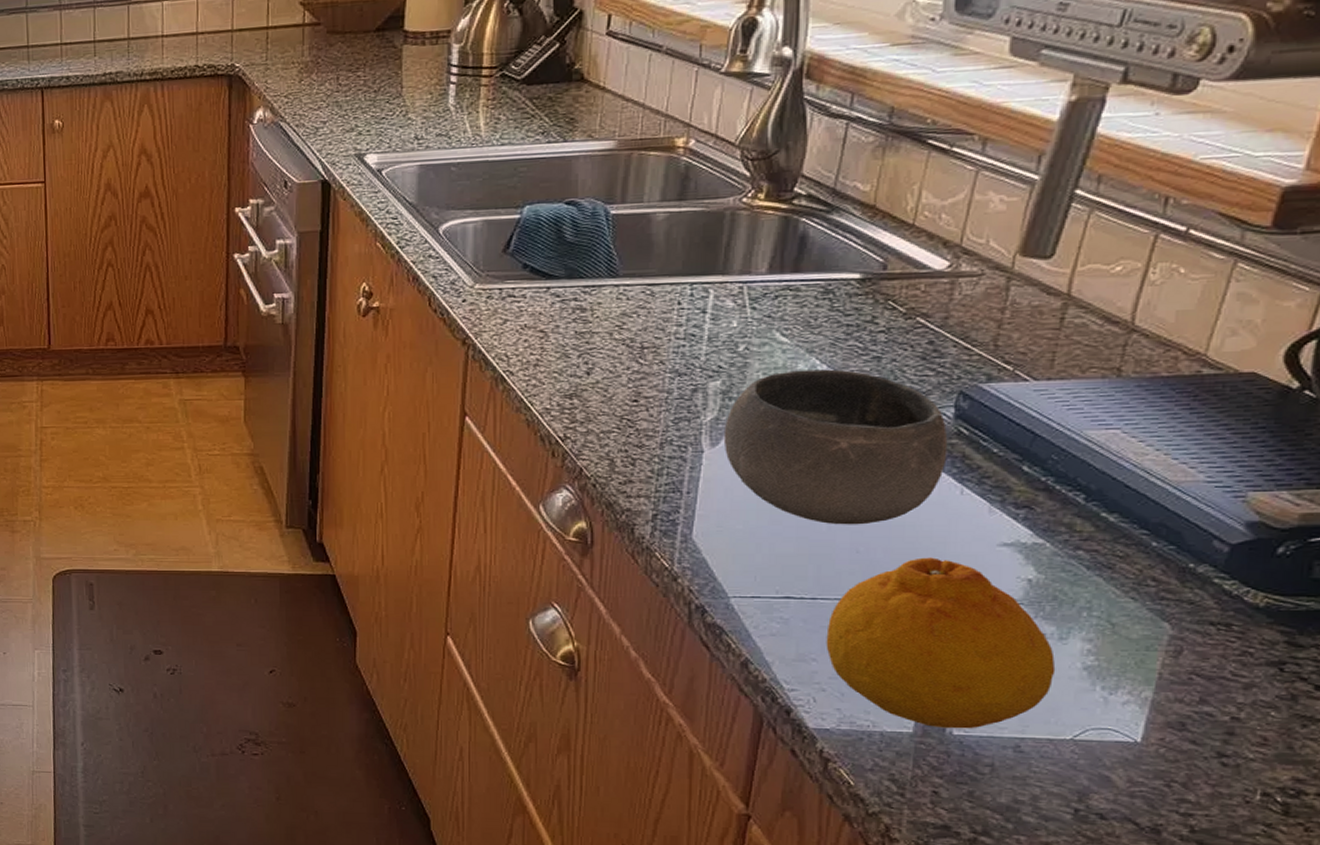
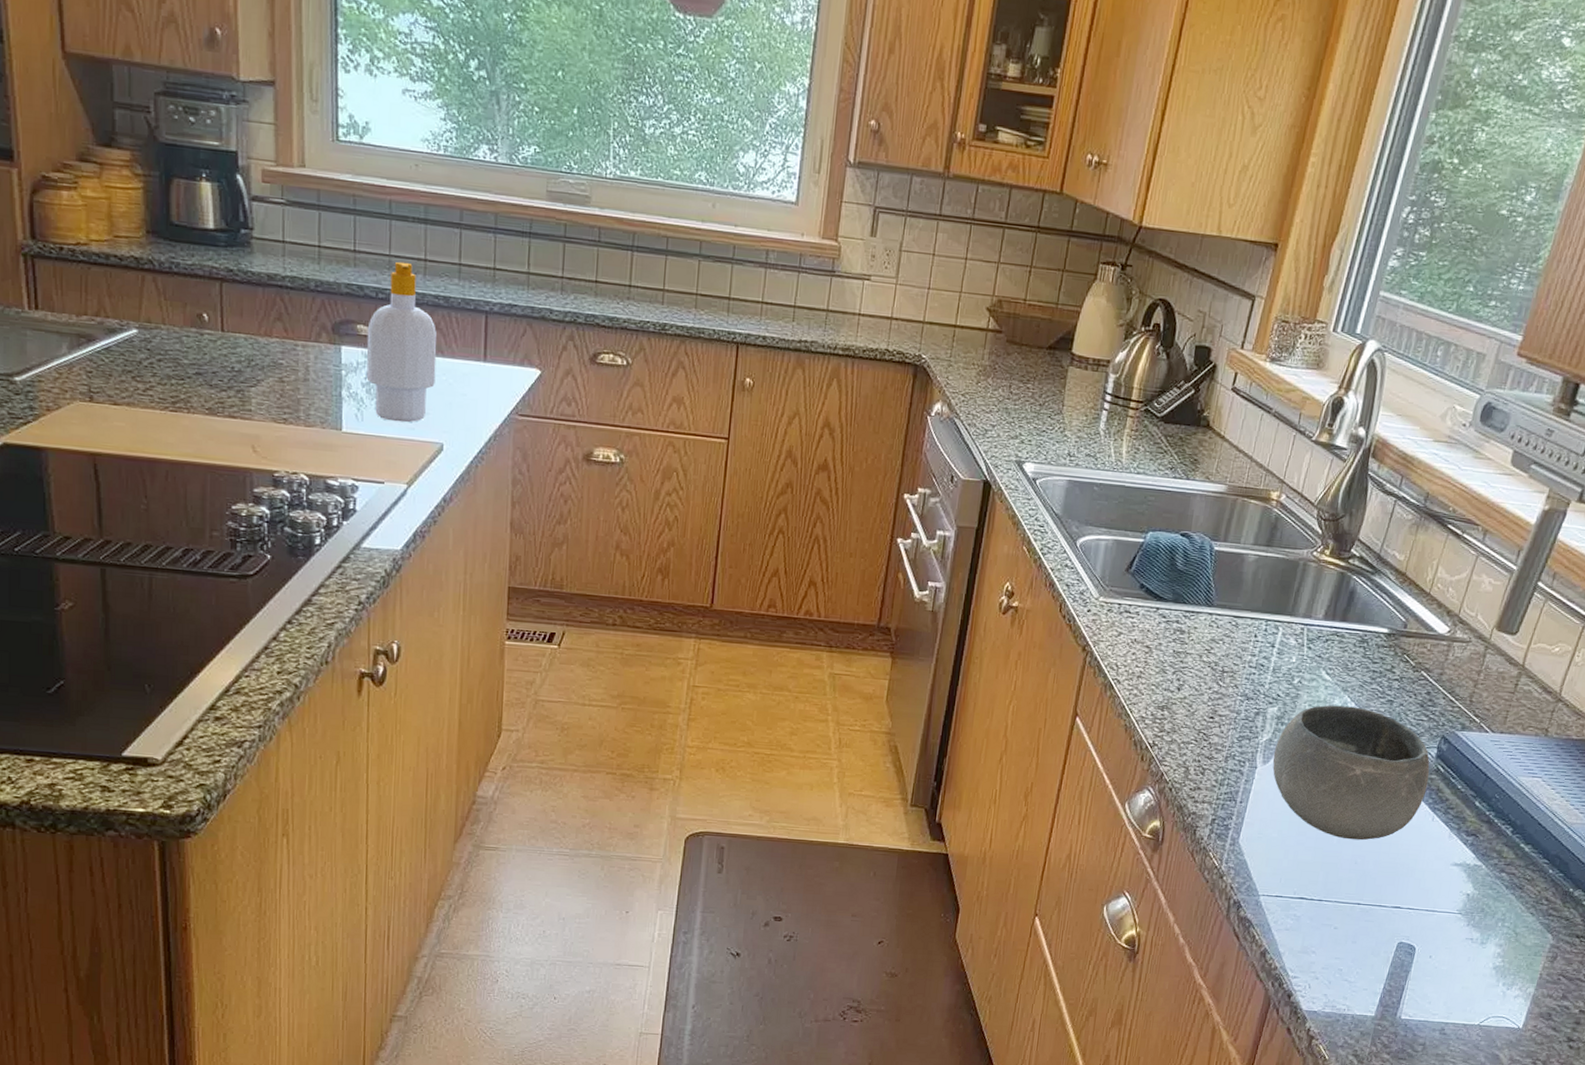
fruit: present [826,557,1056,729] -> none [1323,871,1476,1014]

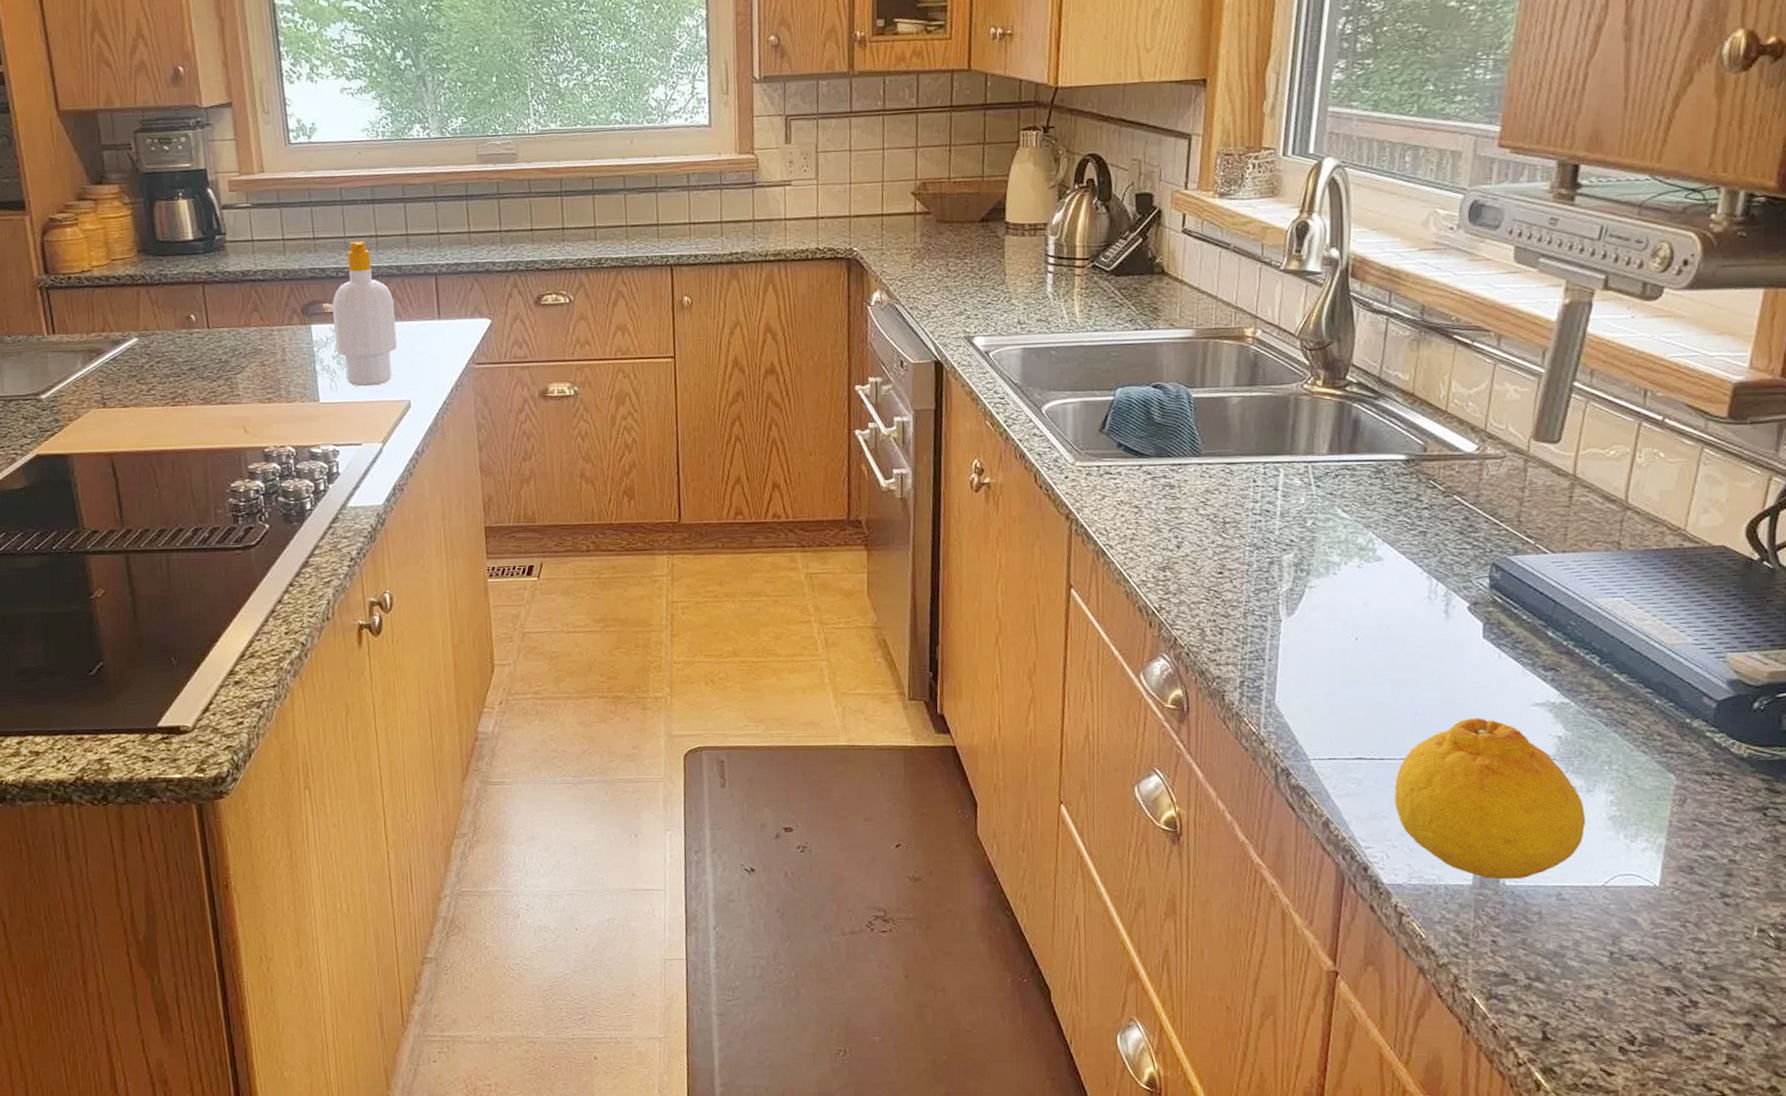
bowl: present [1272,705,1430,841] -> none [1298,543,1486,689]
fruit: none [1323,871,1476,1014] -> present [1394,718,1586,880]

